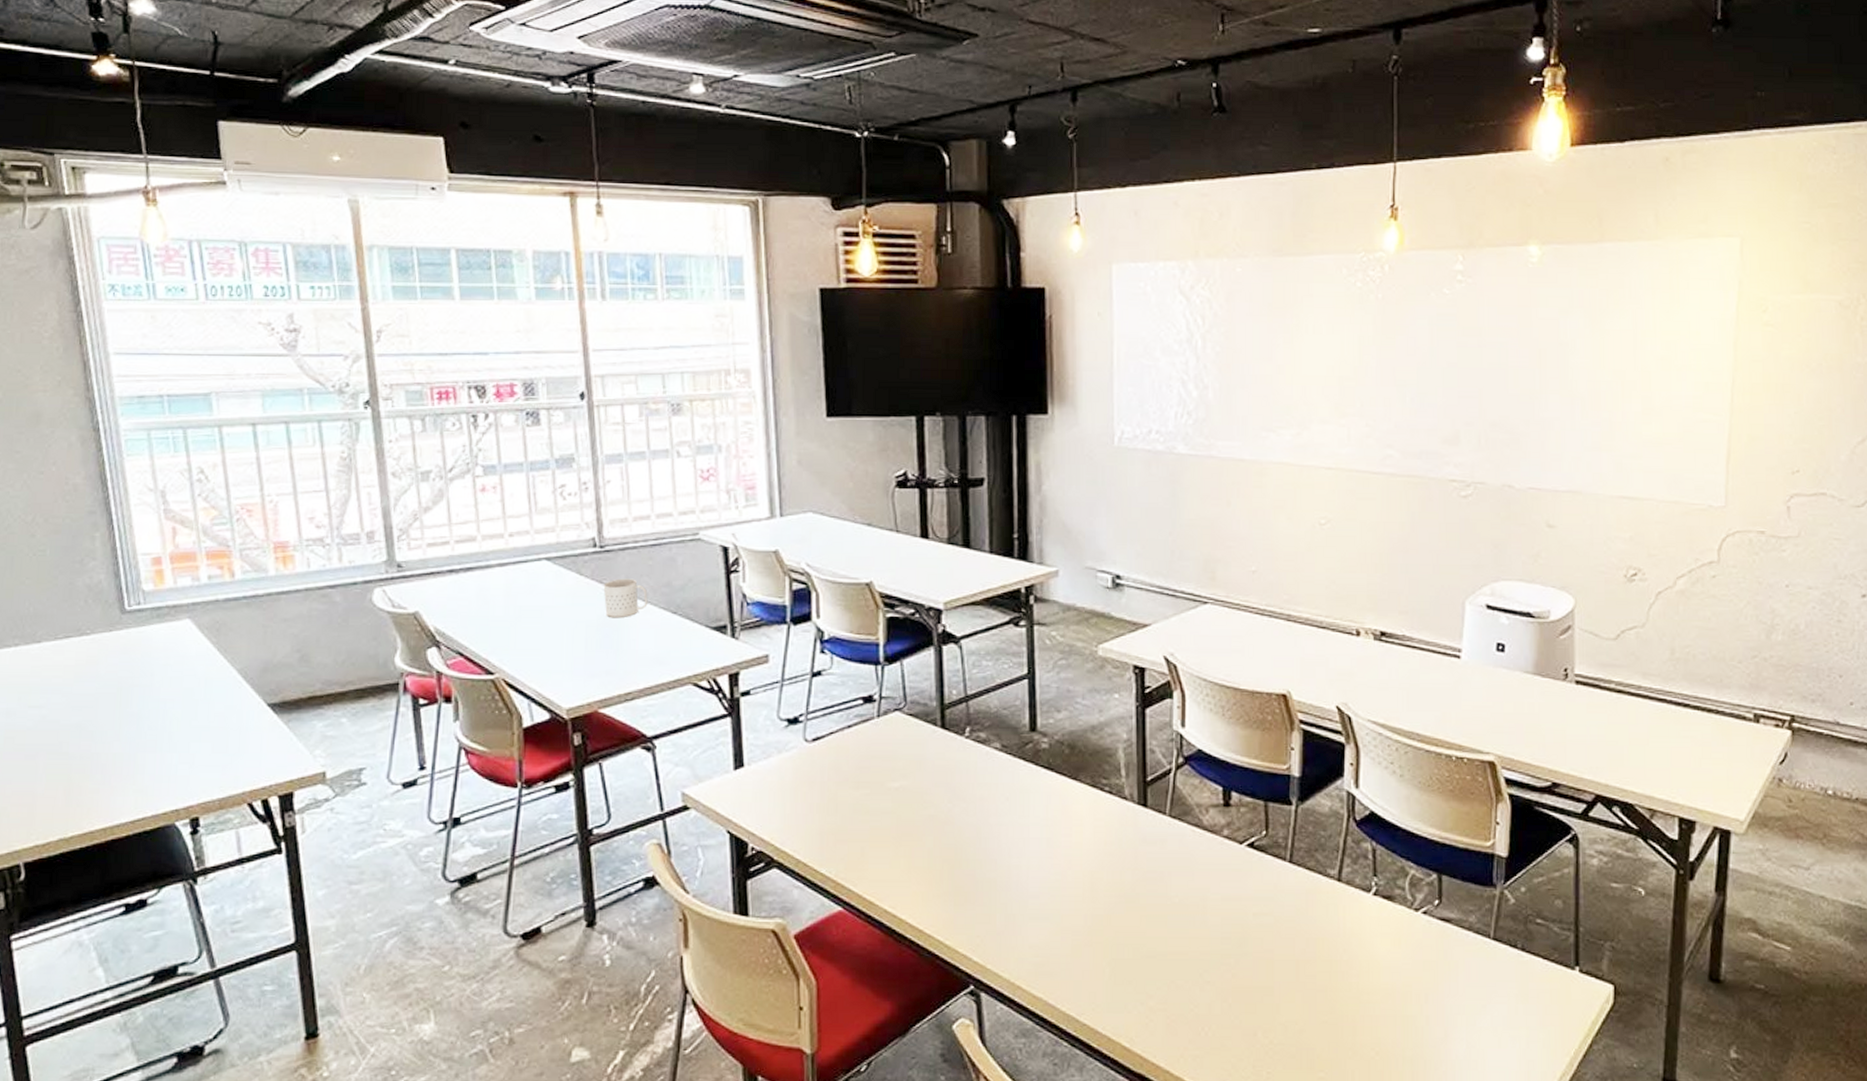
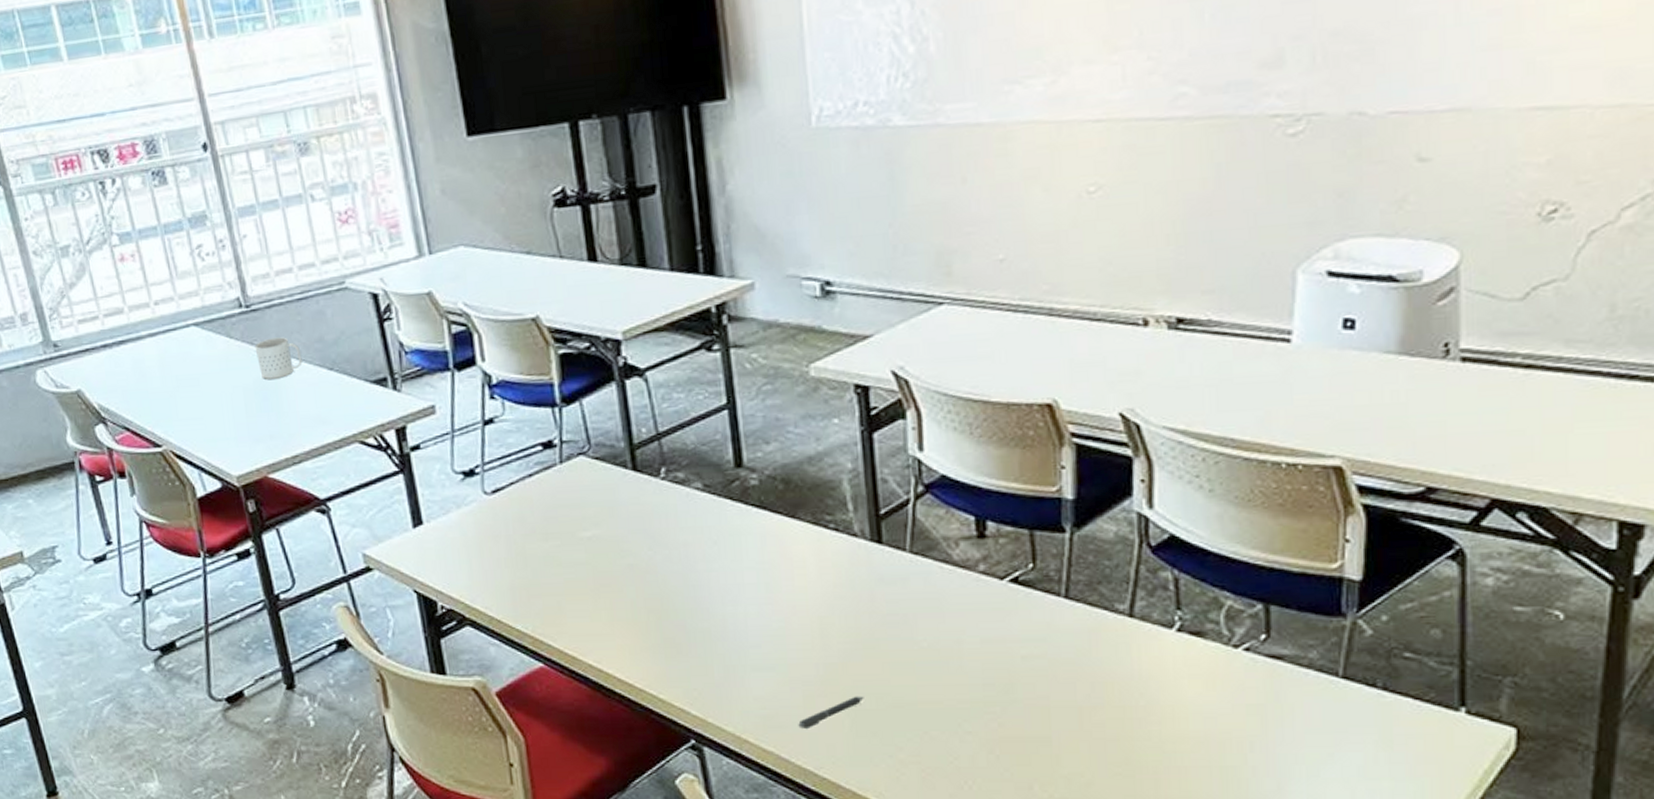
pen: none [1066,946,1123,977] -> present [798,696,864,730]

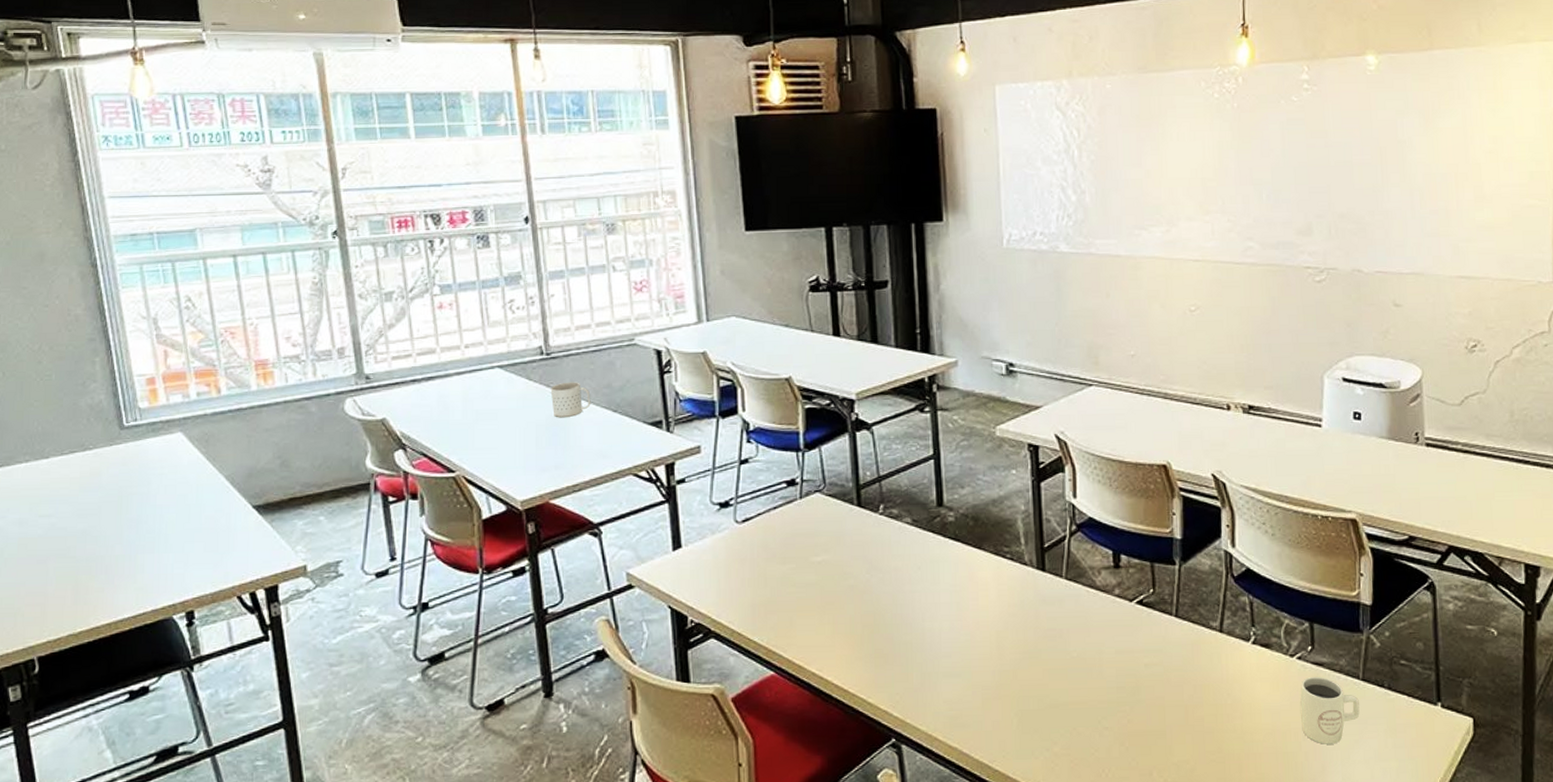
pen: present [798,696,864,730] -> none [977,698,1029,728]
mug: none [1246,672,1337,758] -> present [1299,676,1360,744]

